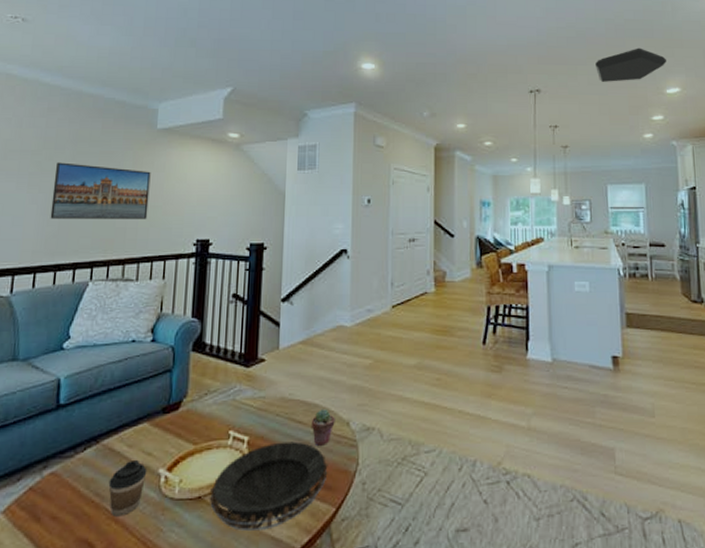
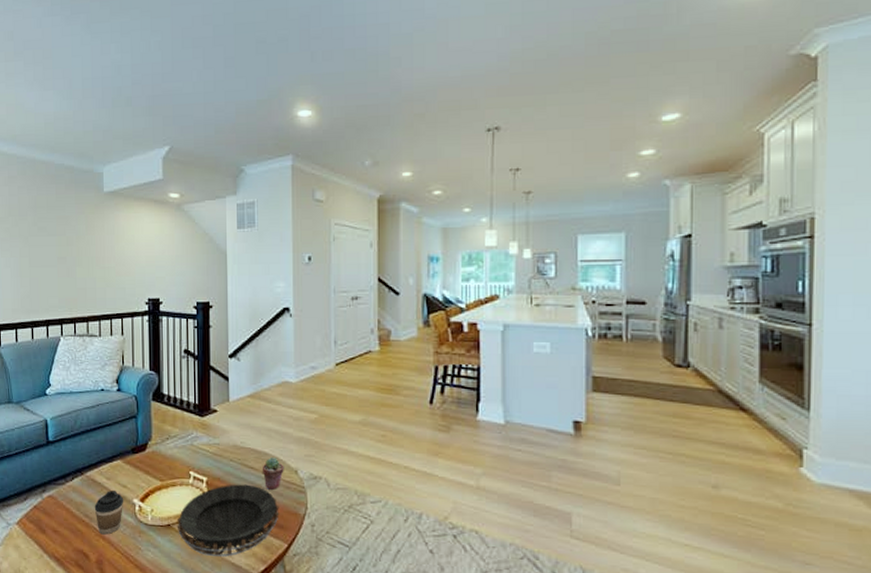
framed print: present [50,162,151,219] -> none [21,228,103,280]
ceiling light: present [595,48,666,82] -> none [570,65,664,112]

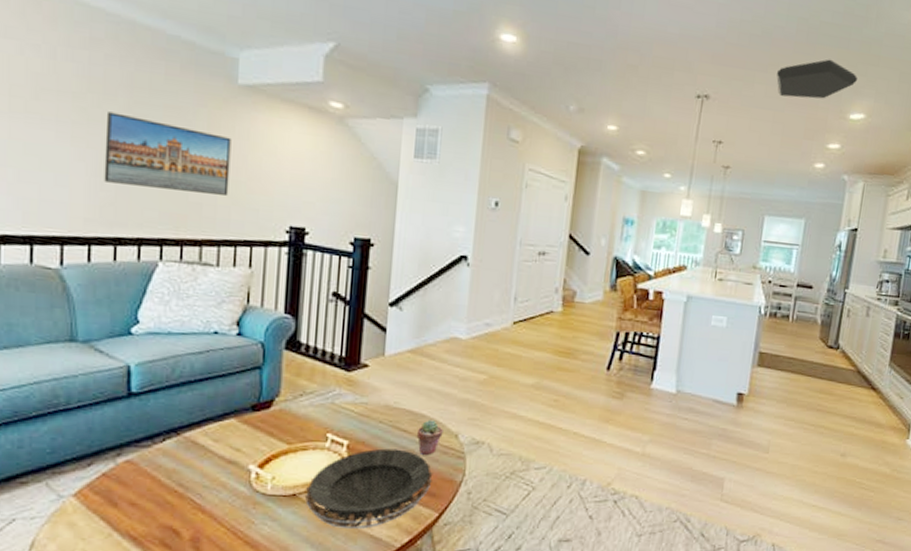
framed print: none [21,228,103,280] -> present [104,112,232,196]
coffee cup: present [94,491,124,535] -> none [193,455,236,507]
ceiling light: none [570,65,664,112] -> present [776,59,857,99]

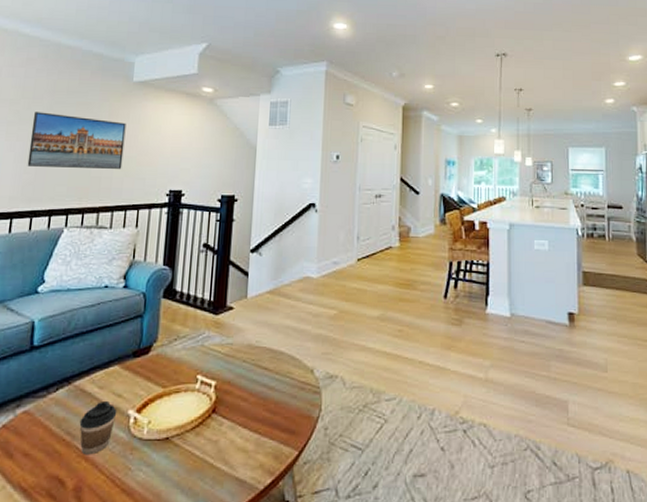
coffee cup: none [193,455,236,507] -> present [79,402,117,455]
decorative bowl: present [305,448,433,529] -> none [177,387,292,471]
potted succulent: present [416,420,443,455] -> none [276,357,300,391]
ceiling light: present [776,59,857,99] -> none [561,15,629,48]

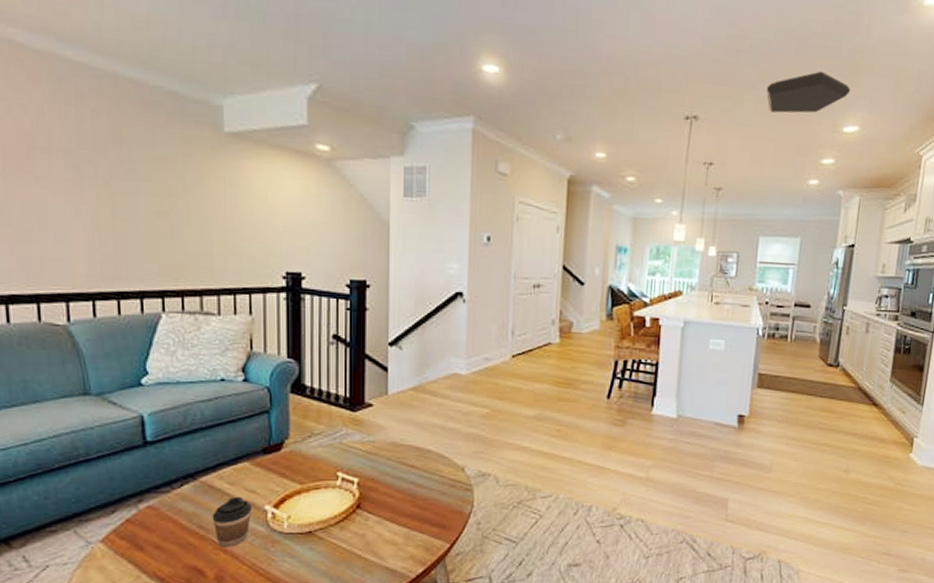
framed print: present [27,112,126,169] -> none [98,167,224,245]
ceiling light: none [561,15,629,48] -> present [766,71,850,113]

